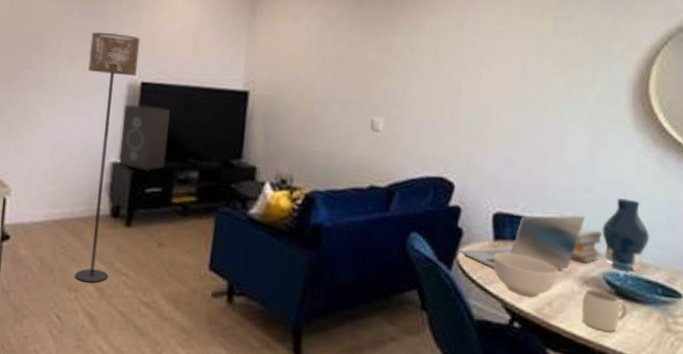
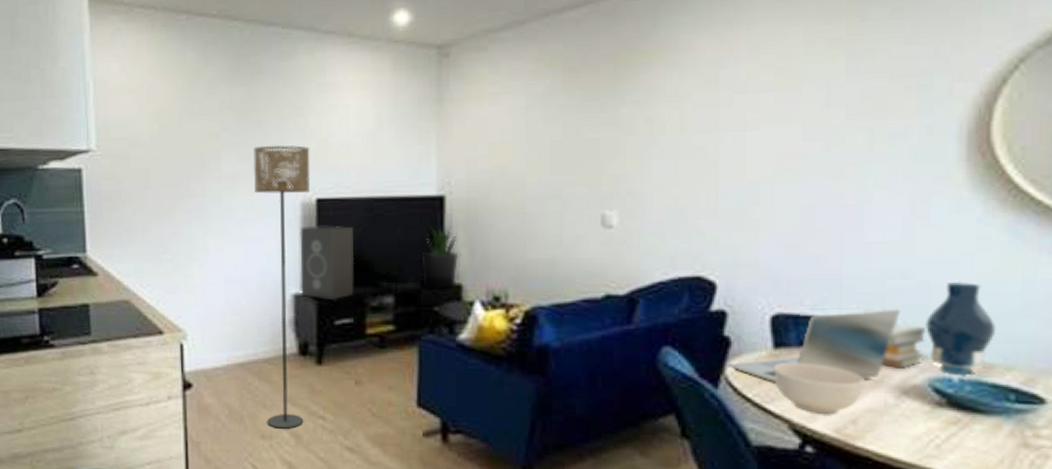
planter: none [225,115,256,170] -> present [423,225,459,290]
mug: present [581,288,627,332] -> none [898,399,965,452]

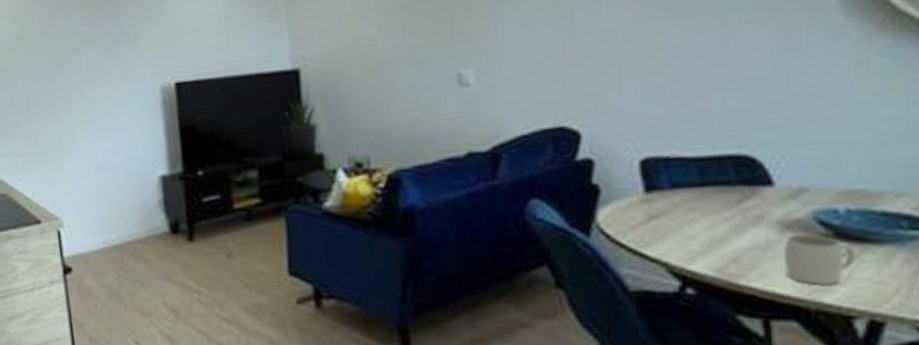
floor lamp: present [253,145,310,429] -> none [111,33,181,305]
speaker: present [300,225,355,300] -> none [162,106,219,179]
laptop: present [728,308,900,383] -> none [598,142,777,228]
bowl: present [773,362,864,414] -> none [646,204,744,255]
books: present [881,322,927,368] -> none [760,156,807,204]
mug: none [898,399,965,452] -> present [782,233,855,285]
vase: present [924,281,997,374] -> none [803,109,883,205]

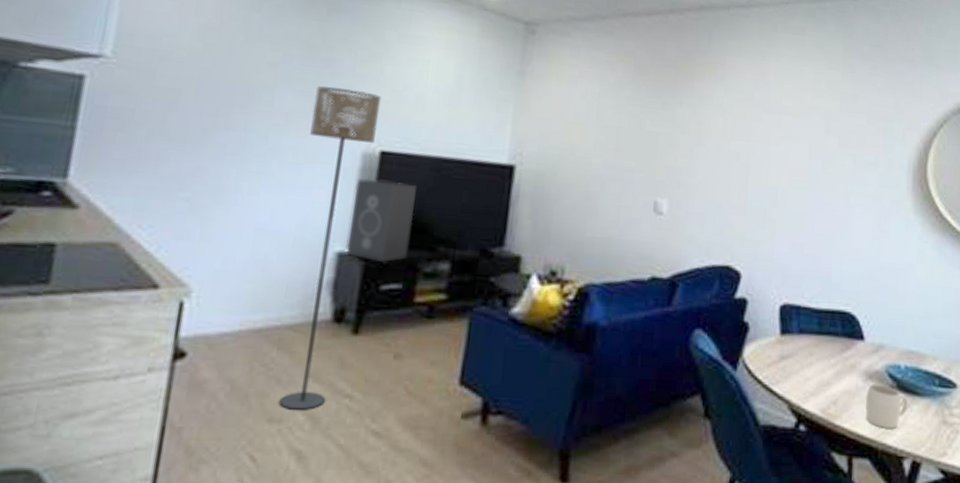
floor lamp: none [111,33,181,305] -> present [279,86,382,410]
speaker: none [162,106,219,179] -> present [346,178,416,262]
planter: present [282,99,319,161] -> none [484,193,523,261]

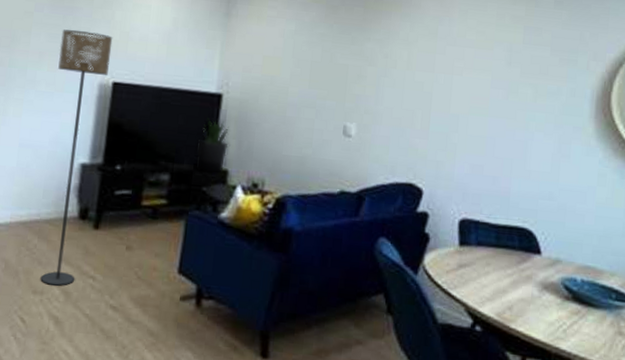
speaker: present [346,178,416,262] -> none [88,104,142,172]
planter: none [484,193,523,261] -> present [197,117,229,174]
mug: present [865,382,908,429] -> none [540,293,583,335]

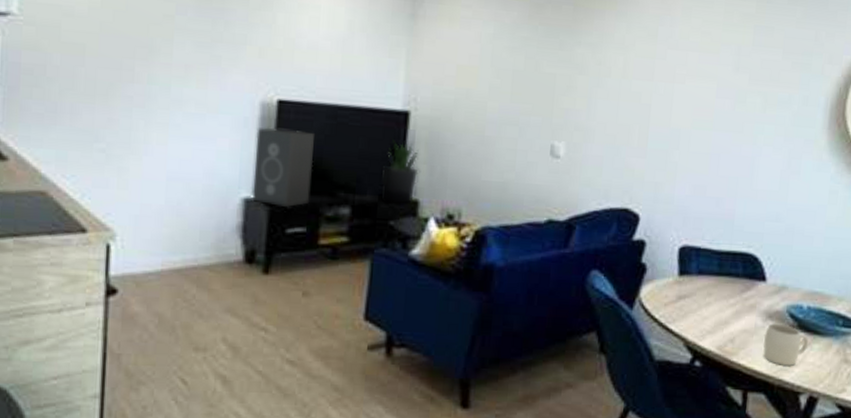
floor lamp: present [40,29,113,286] -> none [202,36,275,341]
speaker: none [88,104,142,172] -> present [252,127,314,207]
mug: none [540,293,583,335] -> present [763,322,808,366]

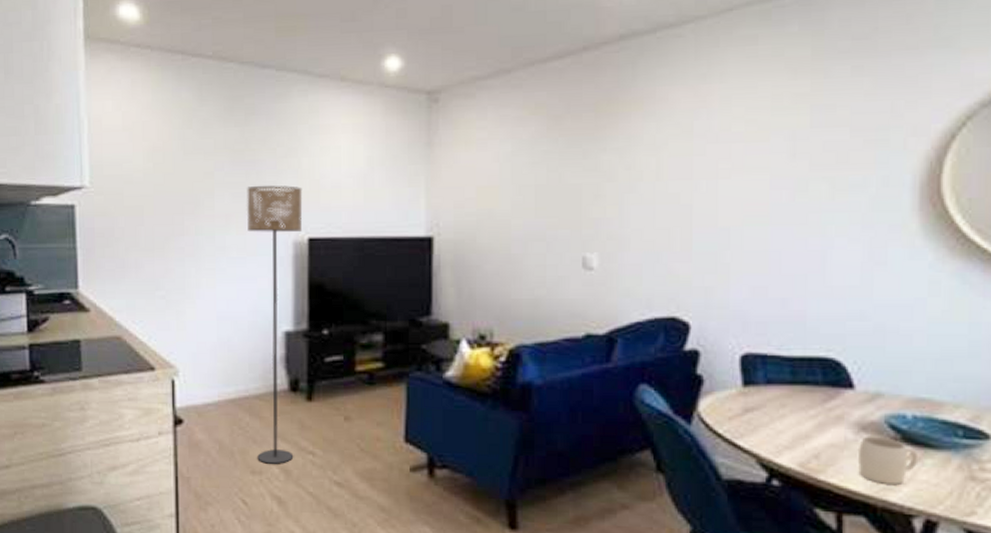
floor lamp: none [202,36,275,341] -> present [246,185,303,464]
speaker: present [252,127,314,207] -> none [291,264,345,337]
planter: present [382,139,419,205] -> none [411,266,447,328]

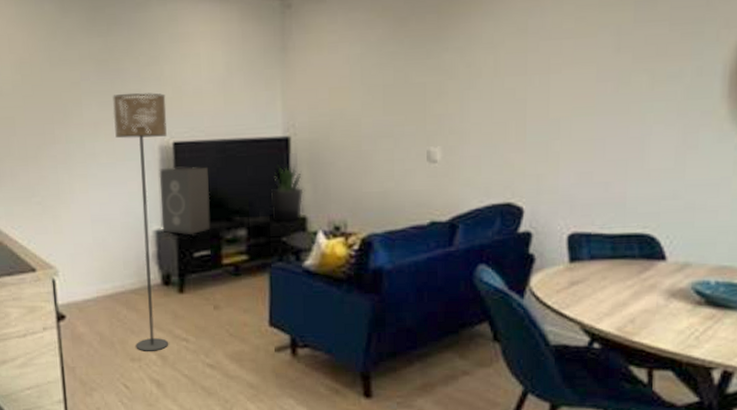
speaker: none [291,264,345,337] -> present [159,167,211,234]
planter: none [411,266,447,328] -> present [271,164,304,222]
mug: present [857,434,917,484] -> none [667,300,718,342]

